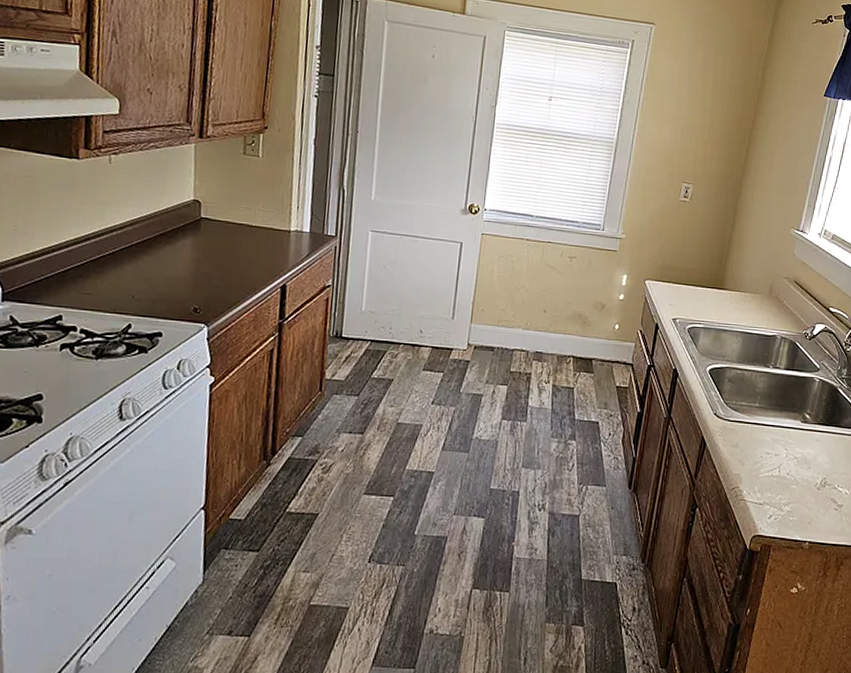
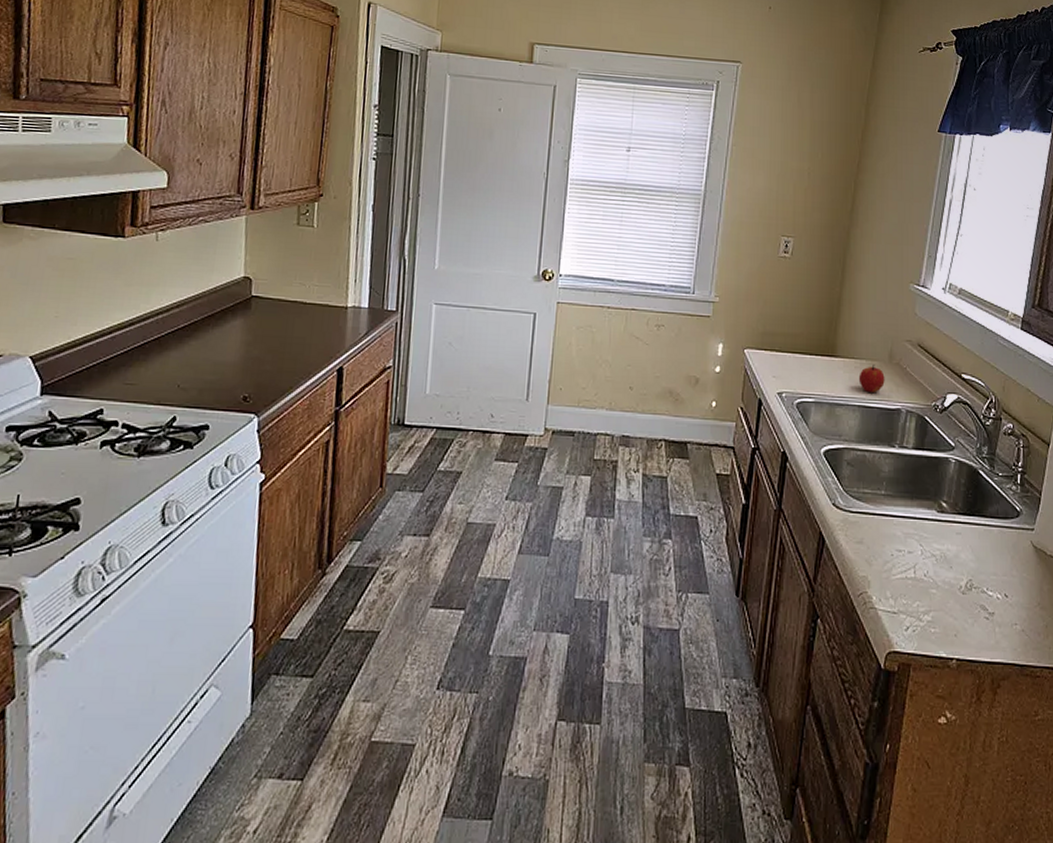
apple: none [742,297,765,322] -> present [858,364,885,394]

